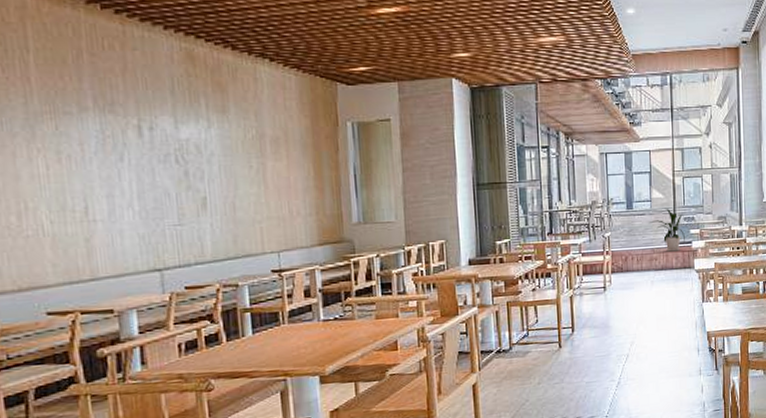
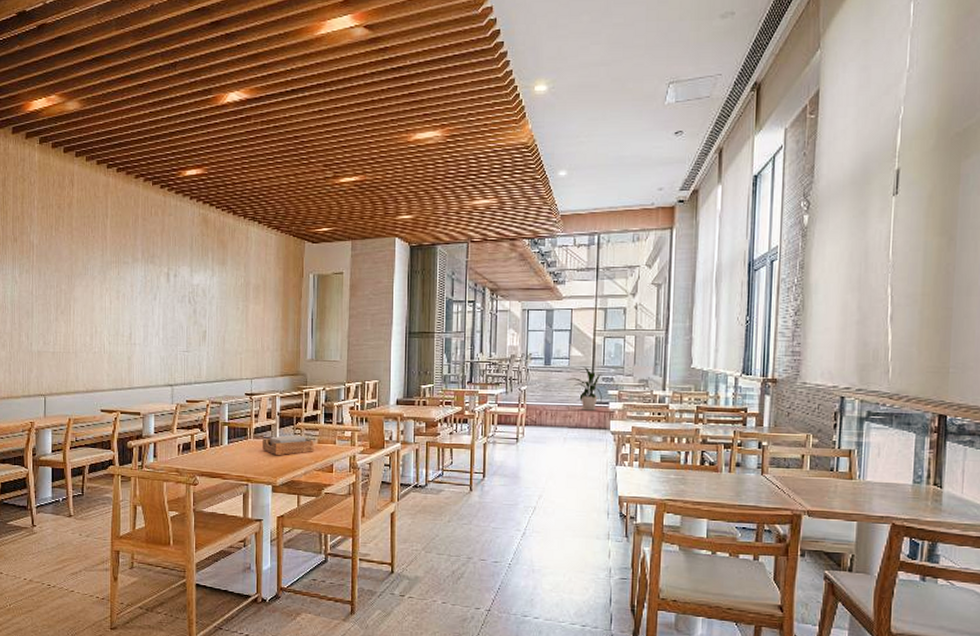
napkin holder: none [300,313,371,341] -> present [261,435,314,456]

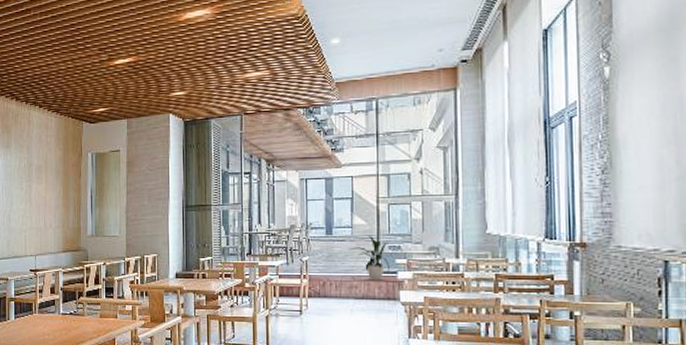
napkin holder: present [261,435,314,456] -> none [46,310,96,330]

